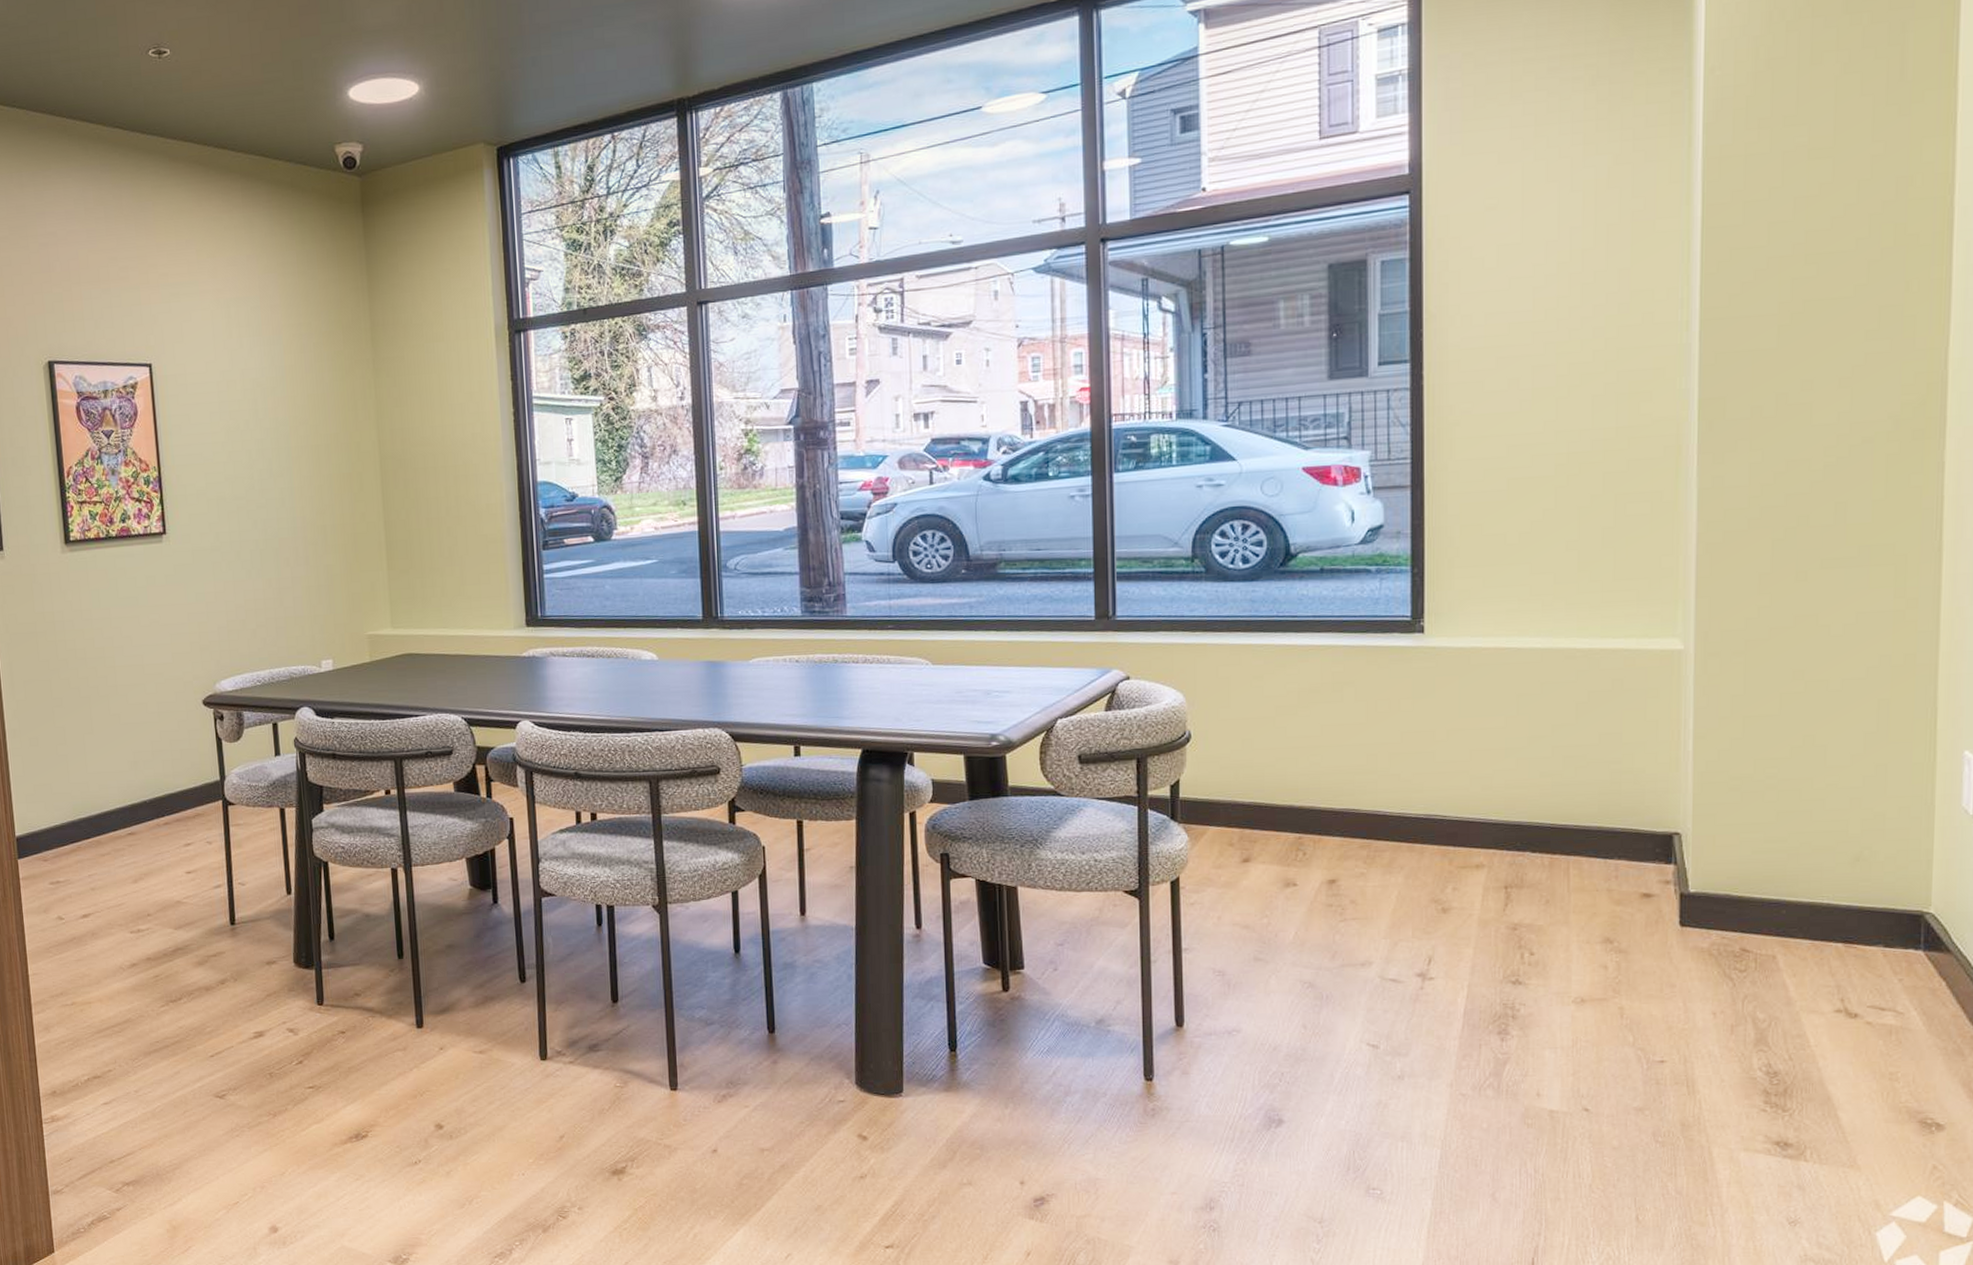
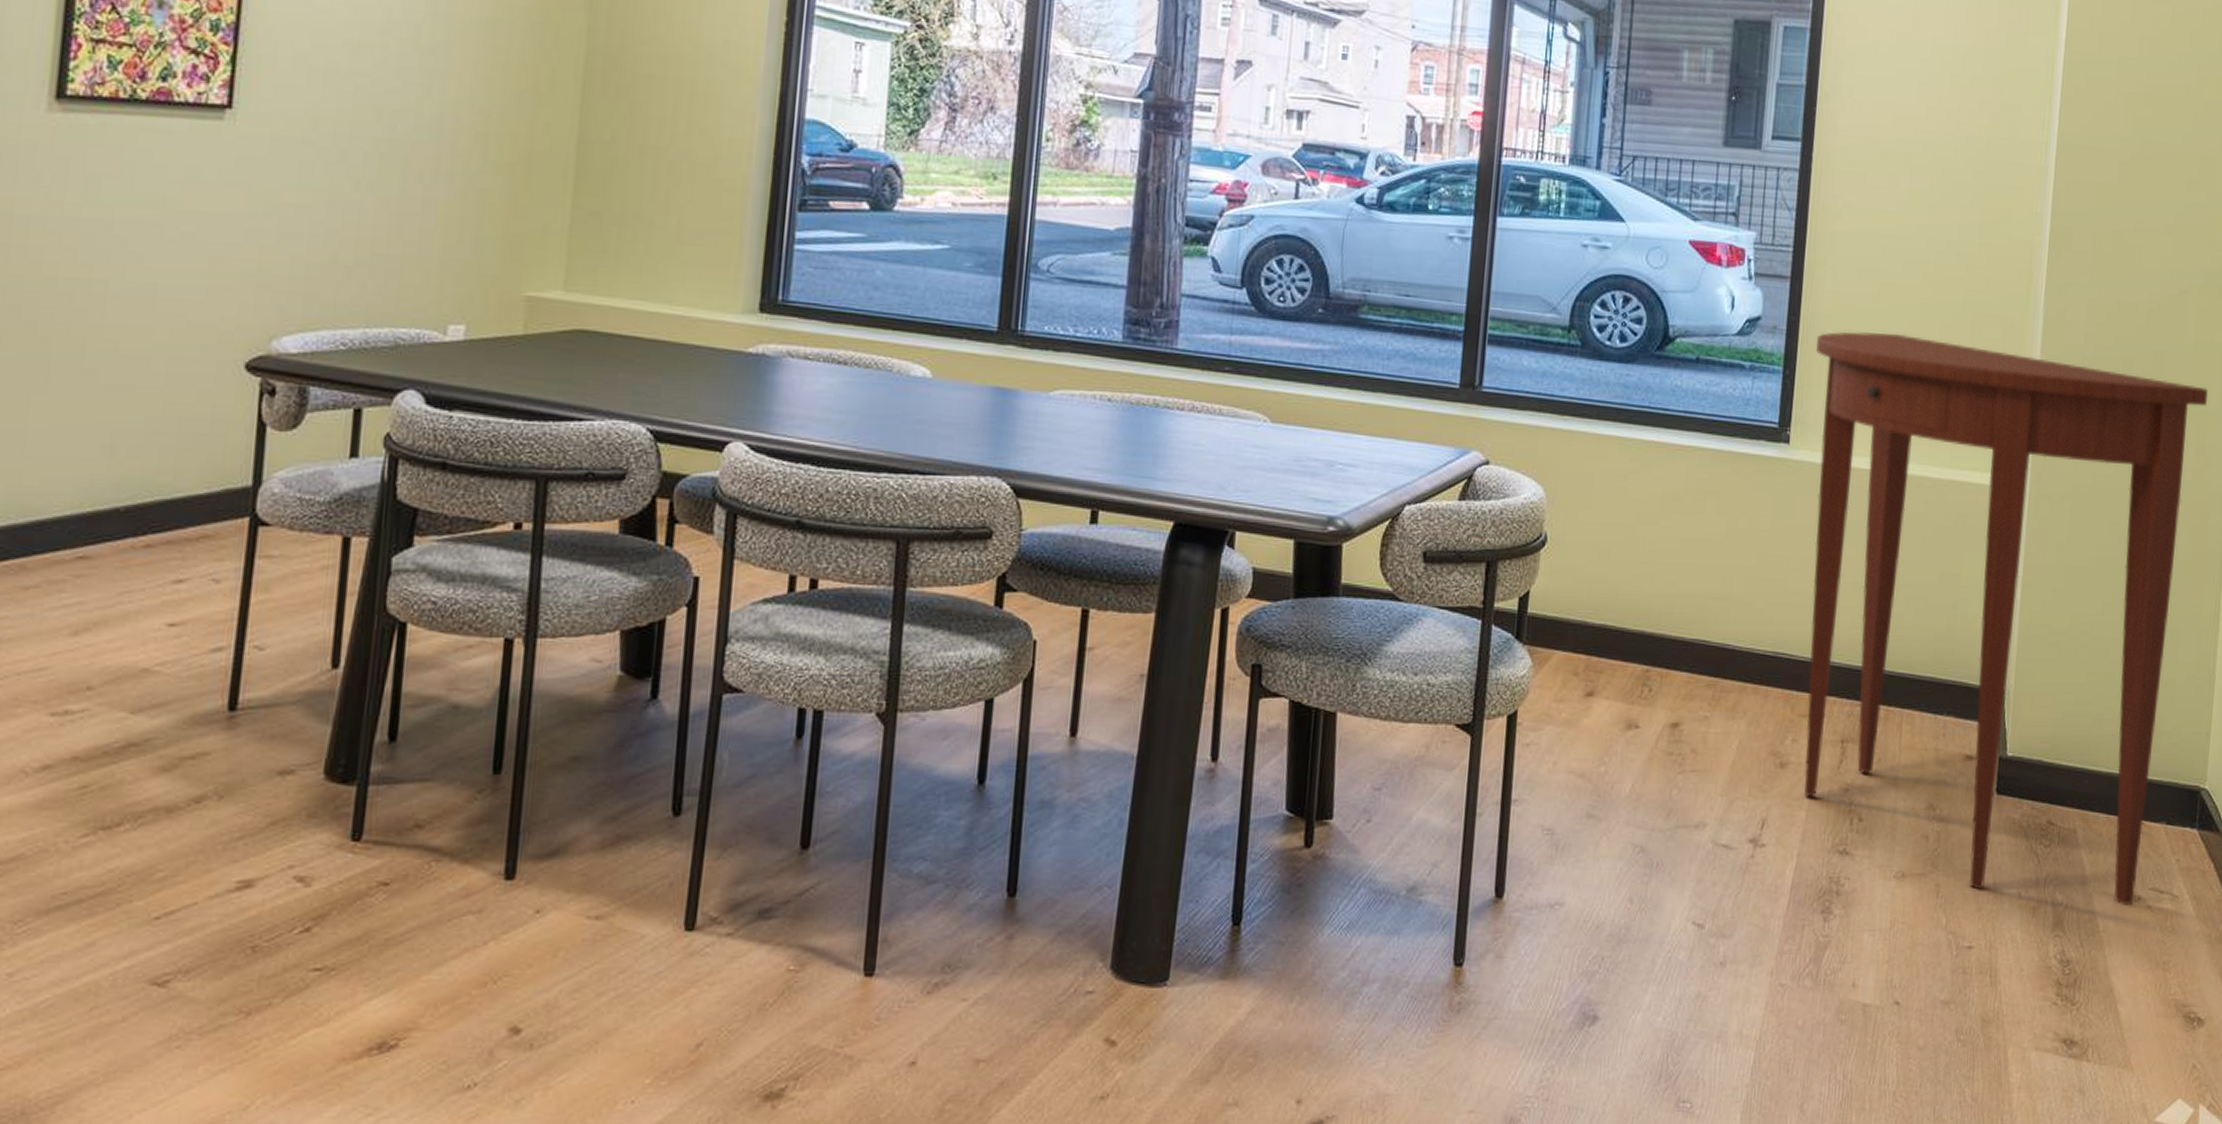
console table: none [1443,521,1905,1022] -> present [1803,331,2208,905]

